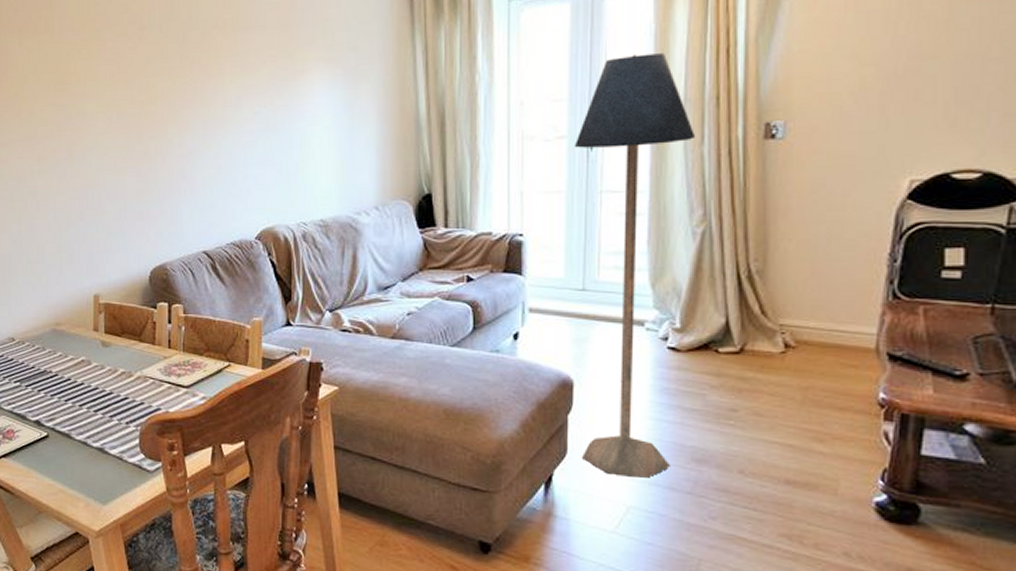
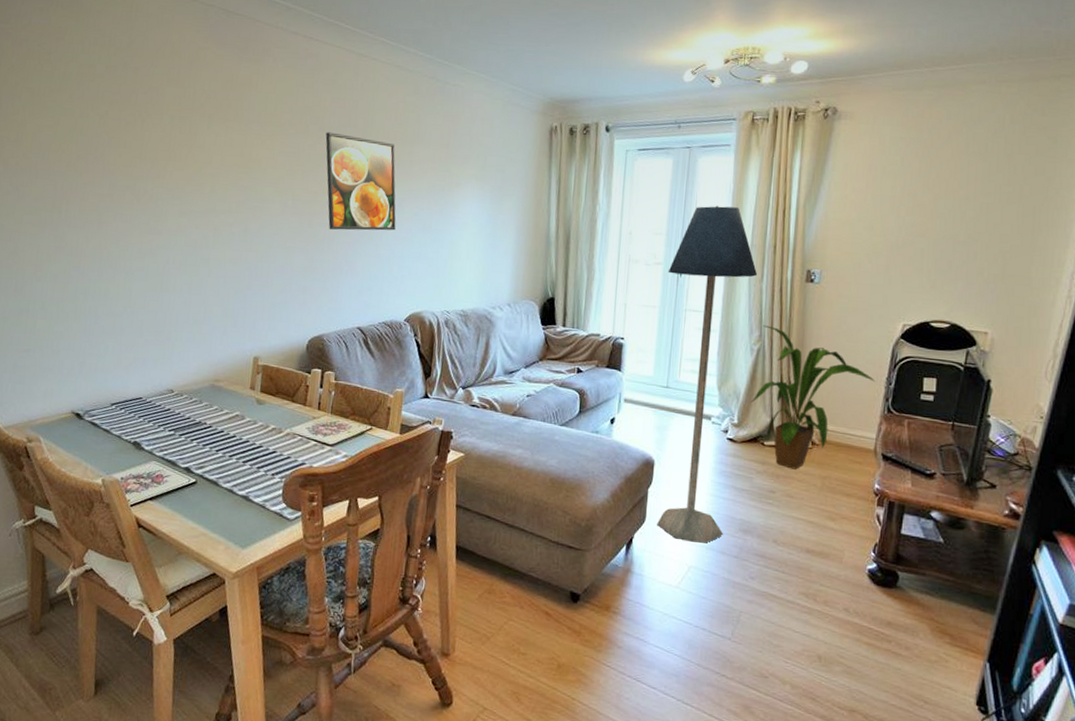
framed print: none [147,30,235,144] -> present [325,132,396,231]
house plant: none [696,200,874,381] -> present [750,325,876,470]

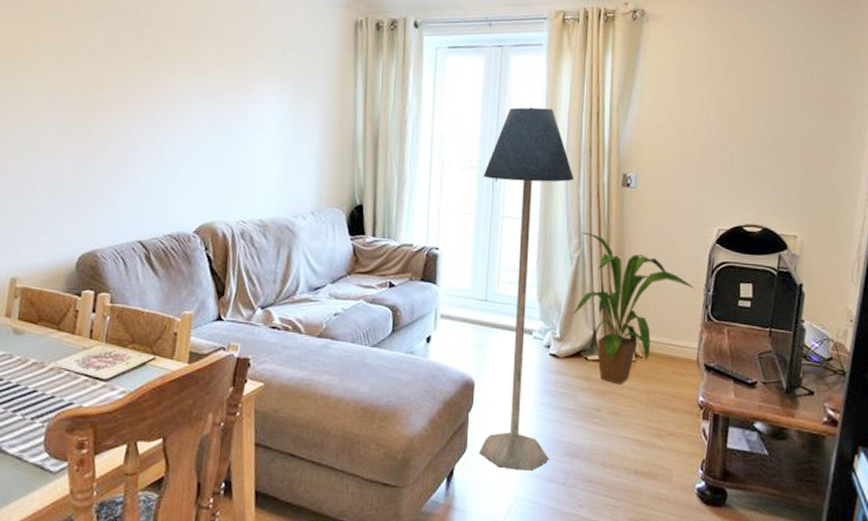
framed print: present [325,132,396,231] -> none [101,19,184,131]

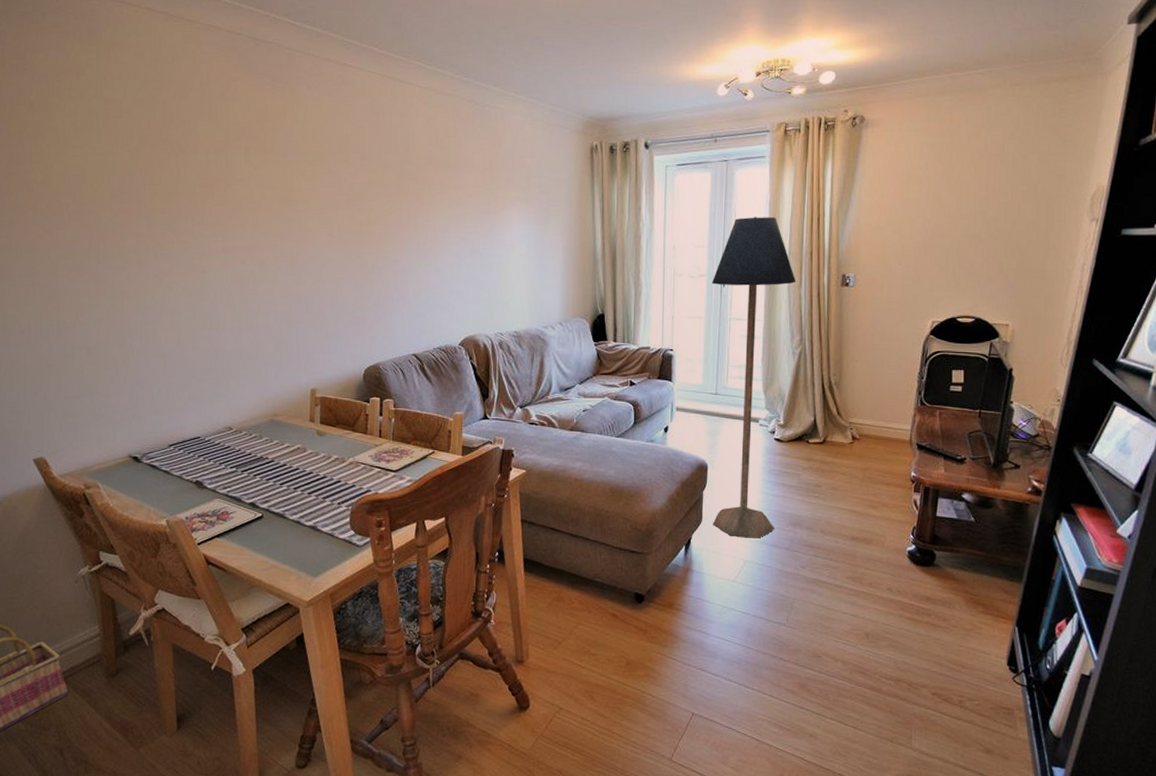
house plant: present [572,232,695,385] -> none [794,329,909,464]

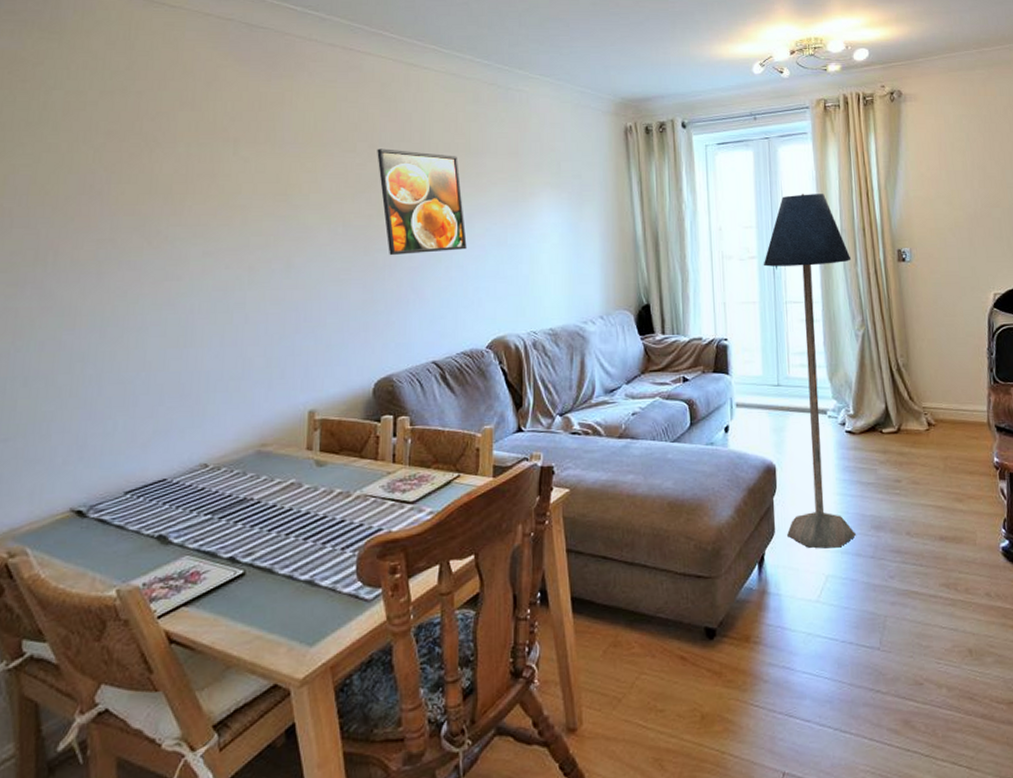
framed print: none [367,160,444,259] -> present [377,149,467,256]

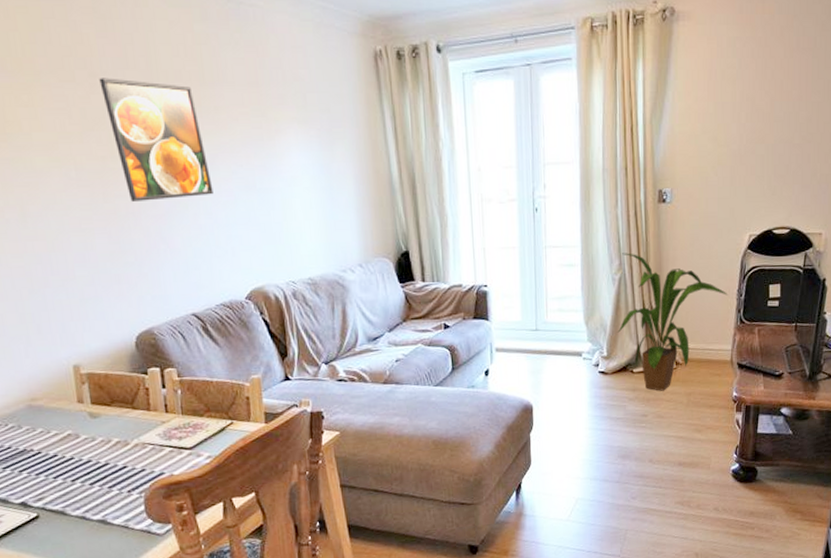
floor lamp: present [763,194,856,548] -> none [523,129,612,476]
house plant: none [863,309,978,454] -> present [617,253,729,391]

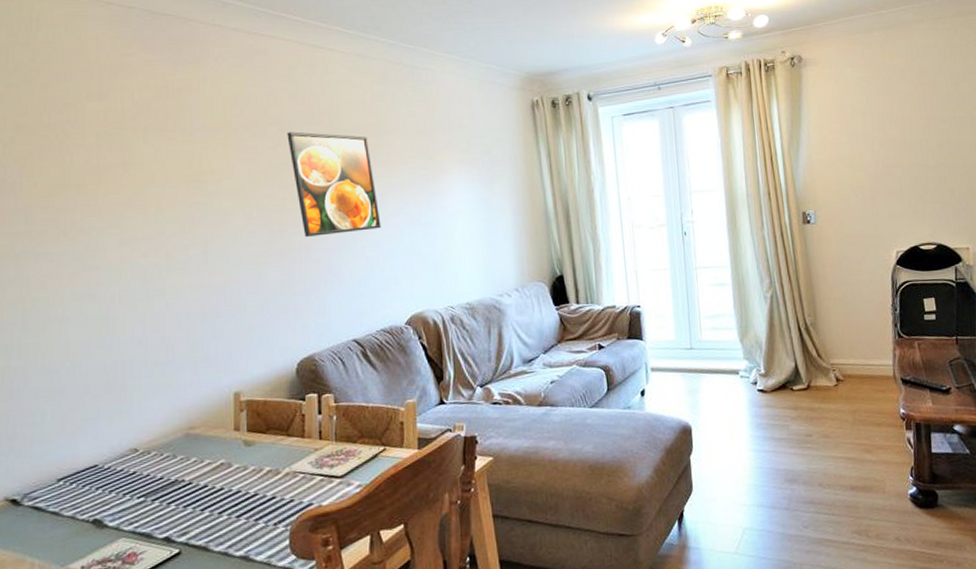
house plant: present [617,253,729,391] -> none [772,271,883,409]

